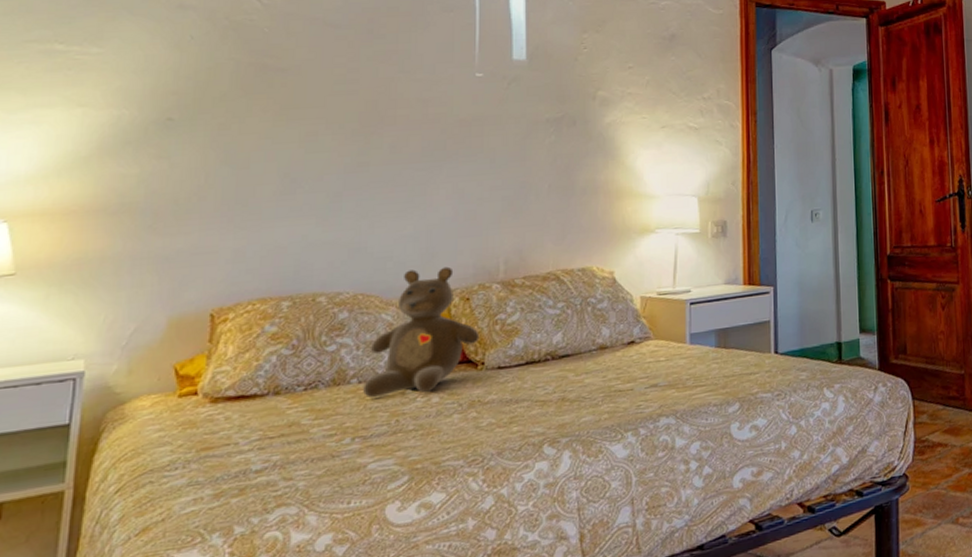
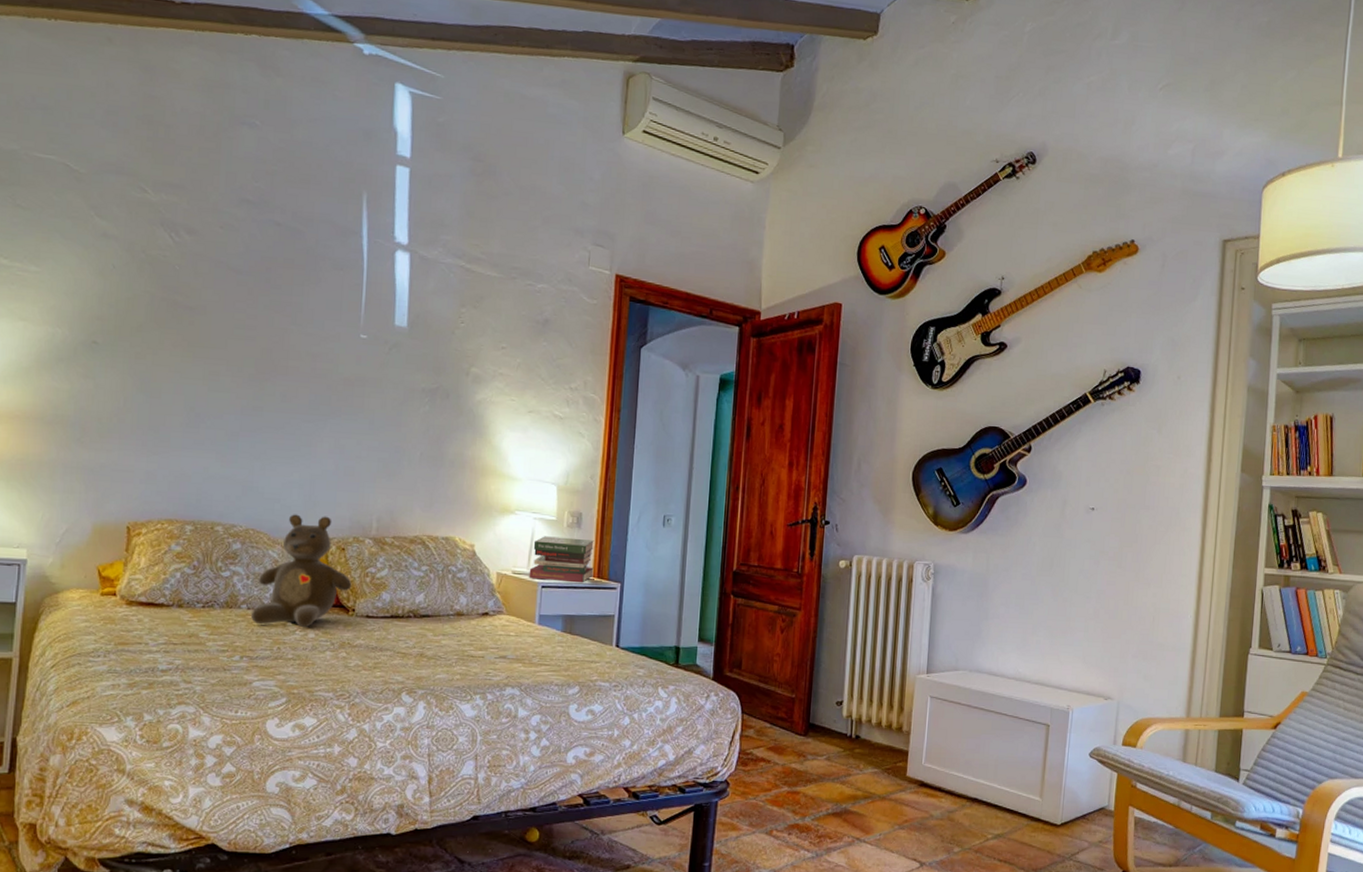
books: none [675,247,744,297] -> present [528,536,594,583]

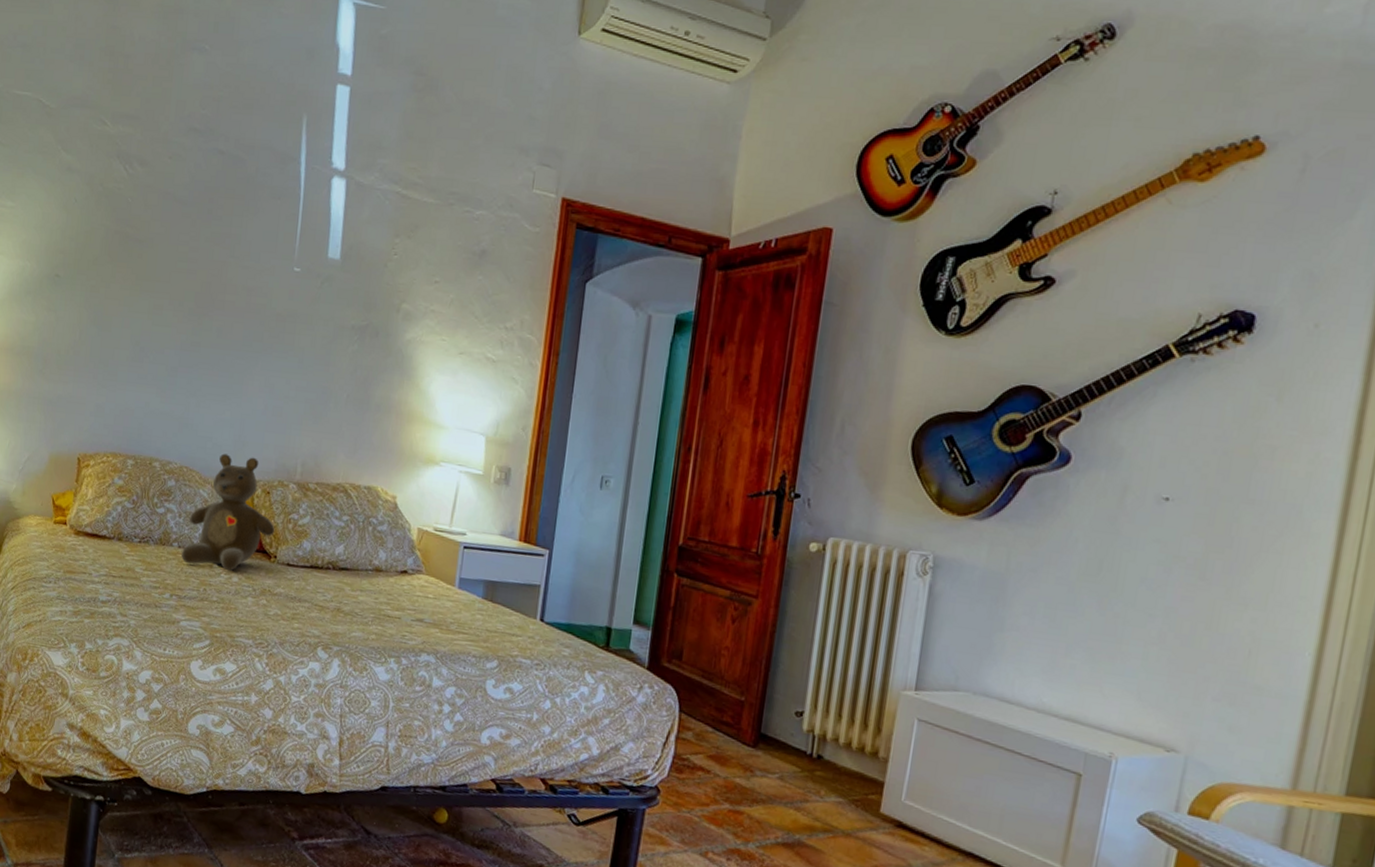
books: present [528,536,594,583] -> none [450,491,523,547]

